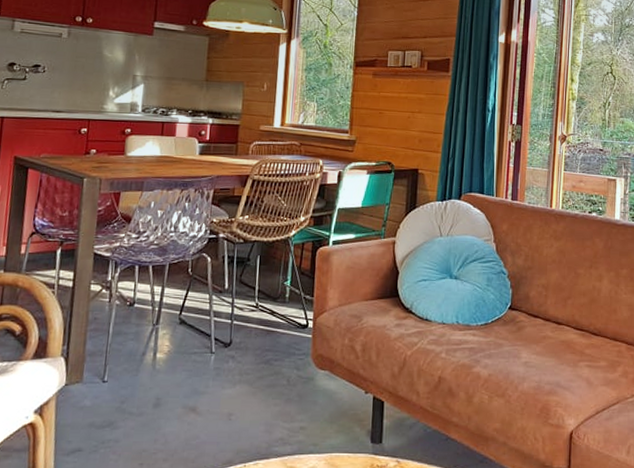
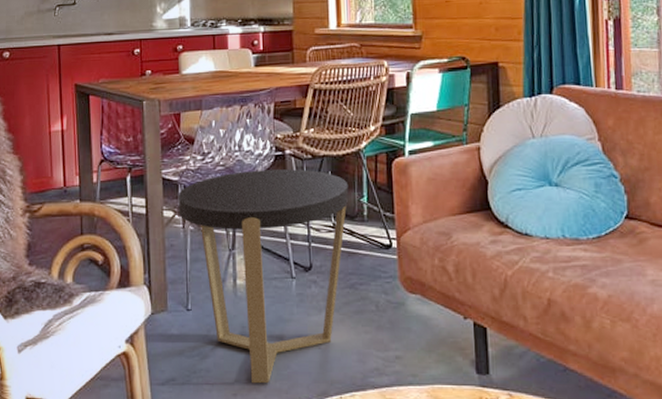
side table: none [106,250,275,454] -> present [178,169,349,384]

